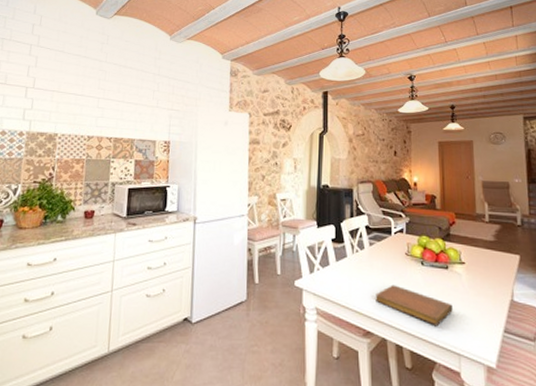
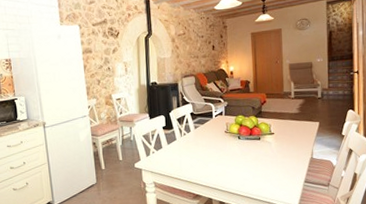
notebook: present [376,285,453,325] -> none [202,157,264,184]

